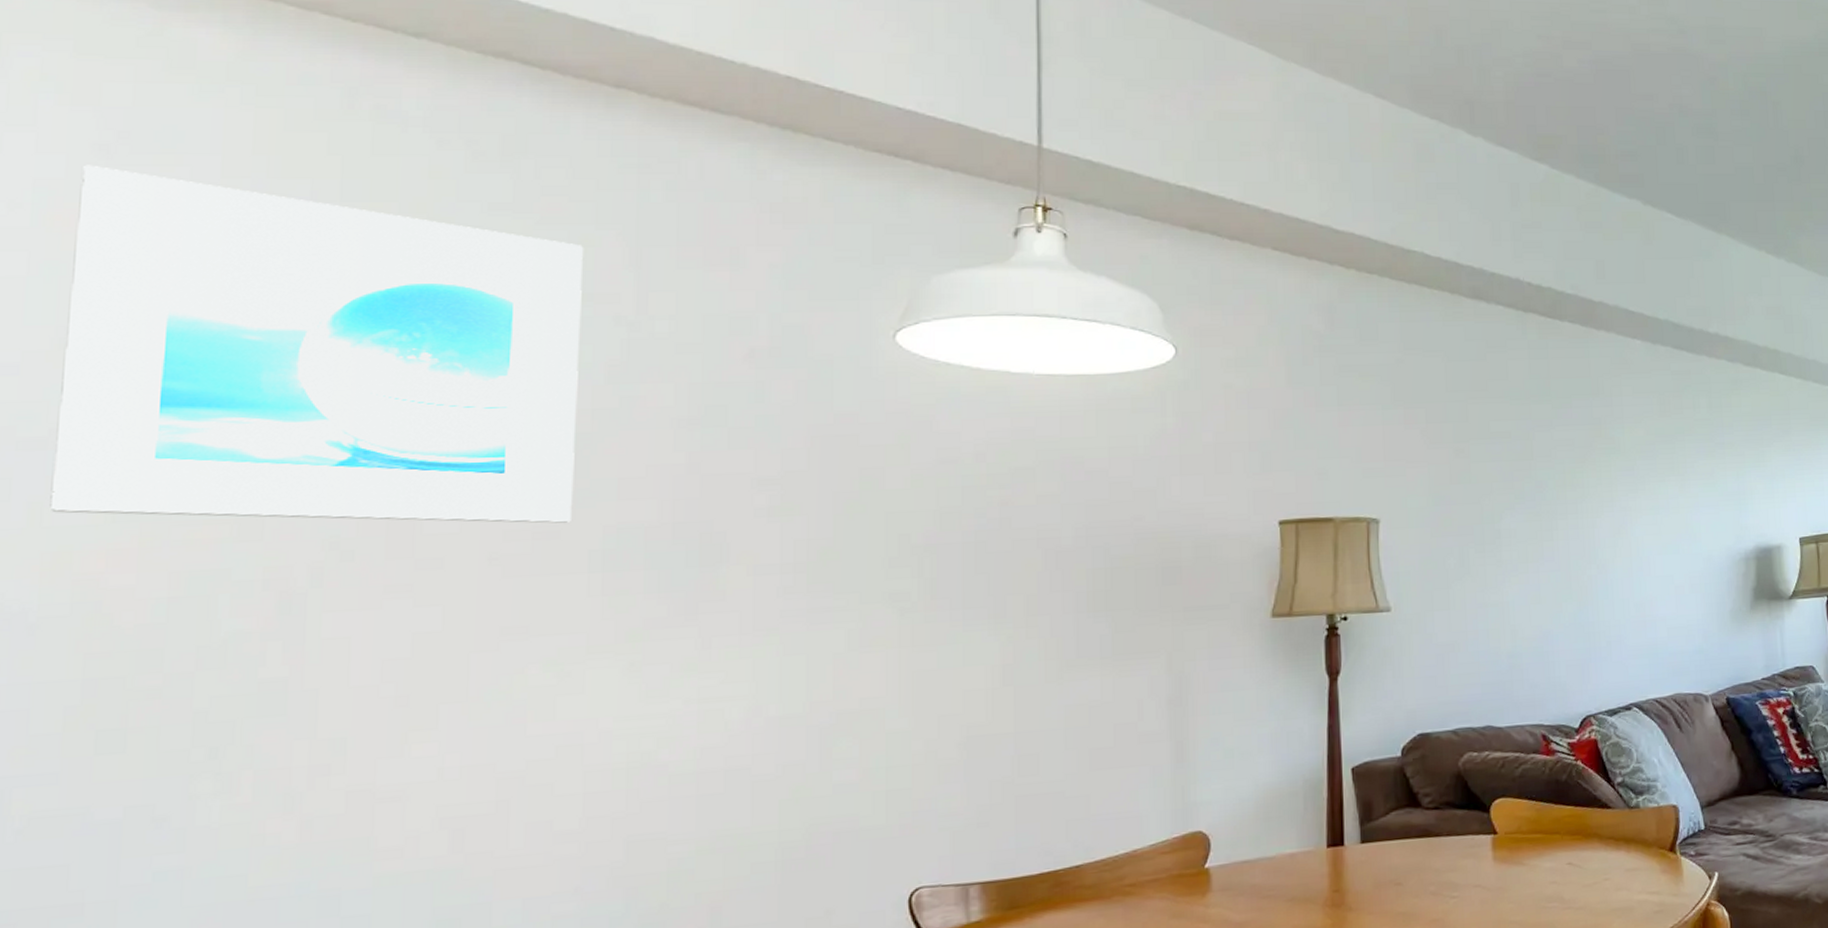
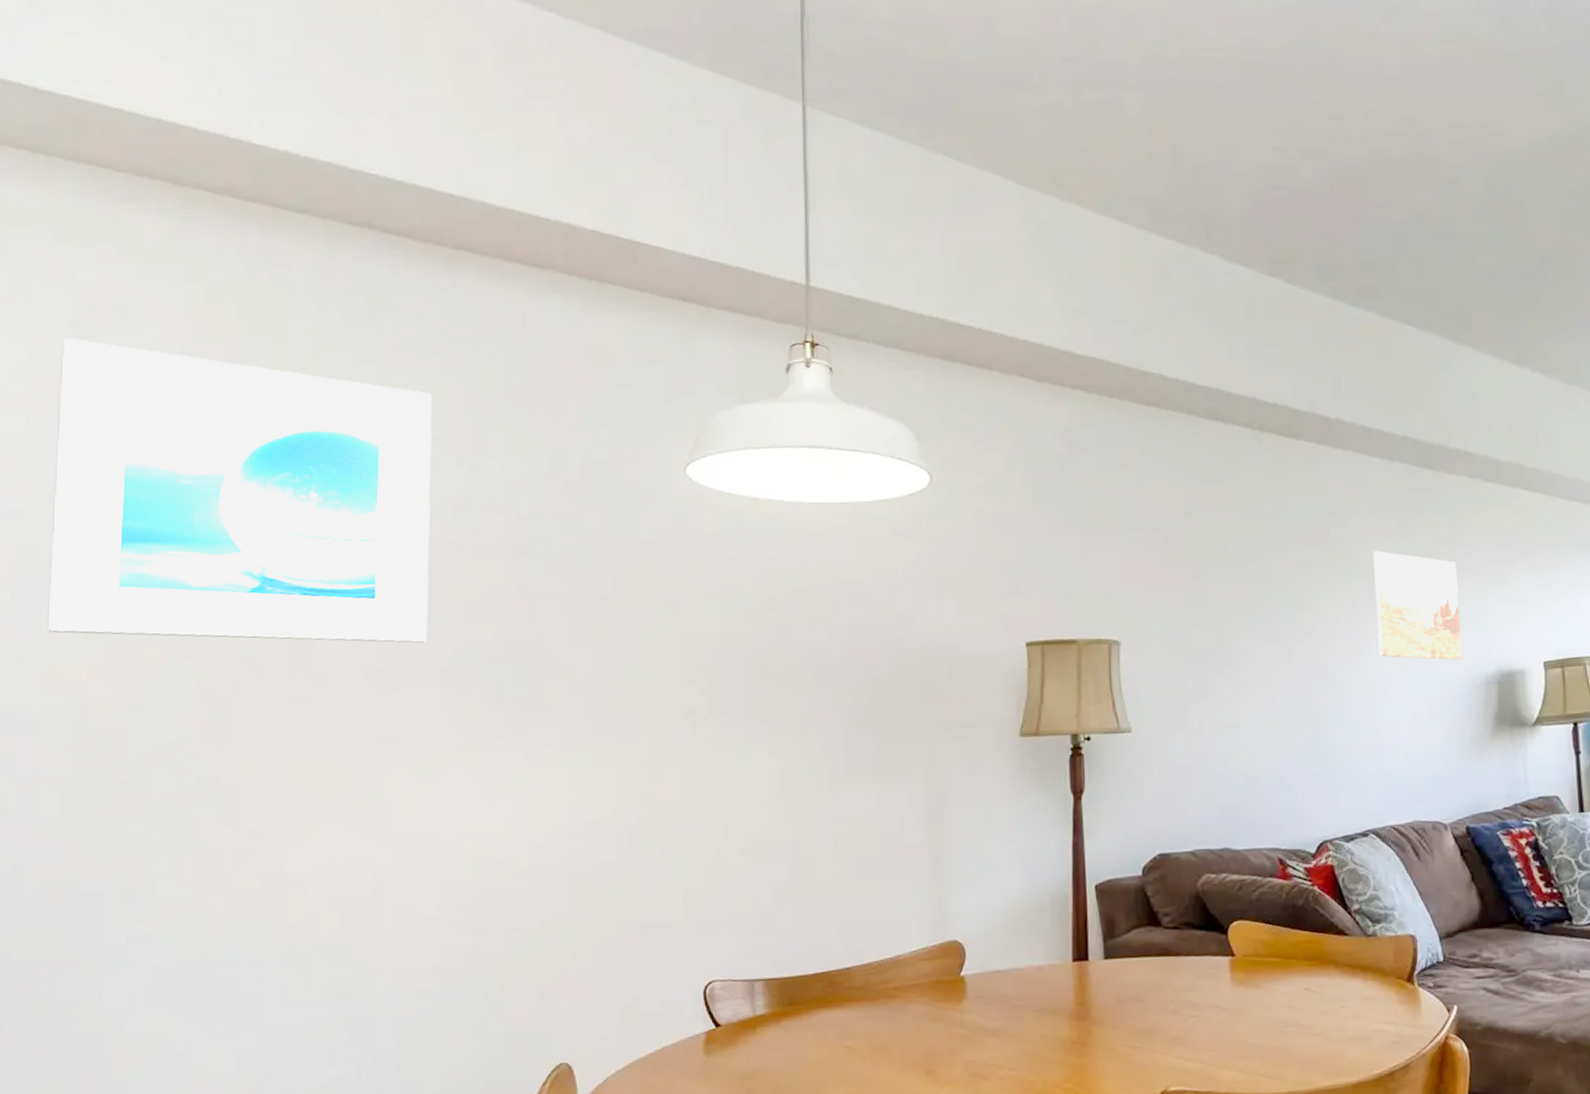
wall art: none [1636,431,1722,537] -> present [1373,551,1462,660]

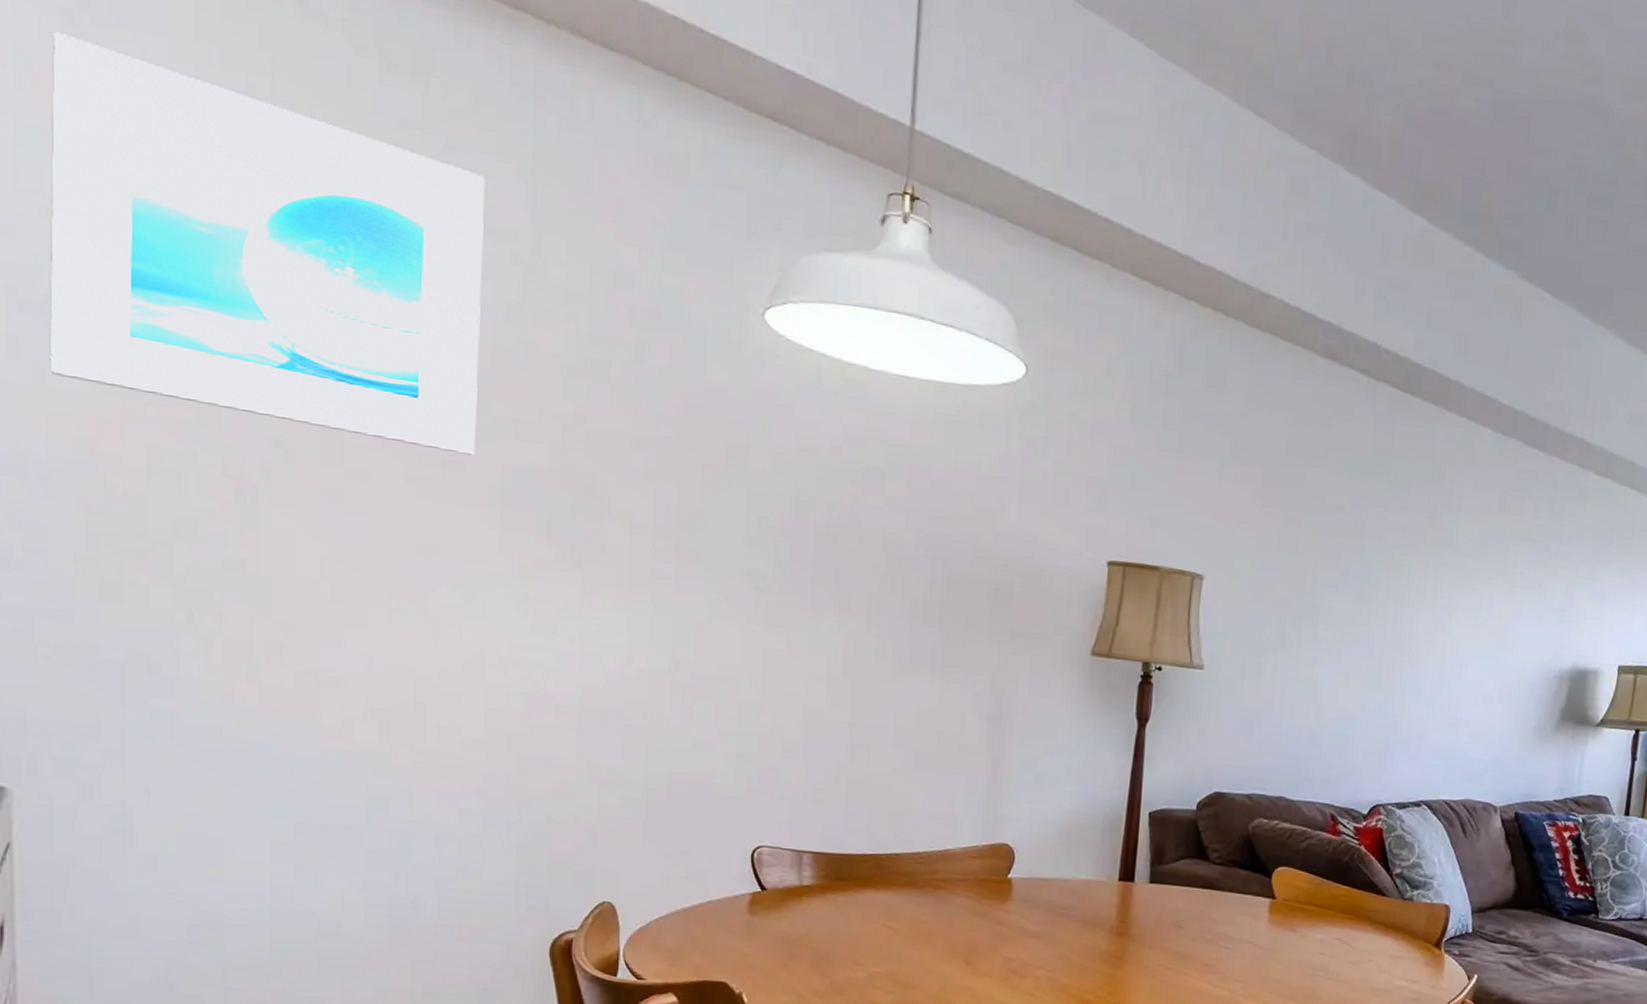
wall art: present [1373,551,1462,660] -> none [1460,527,1551,651]

